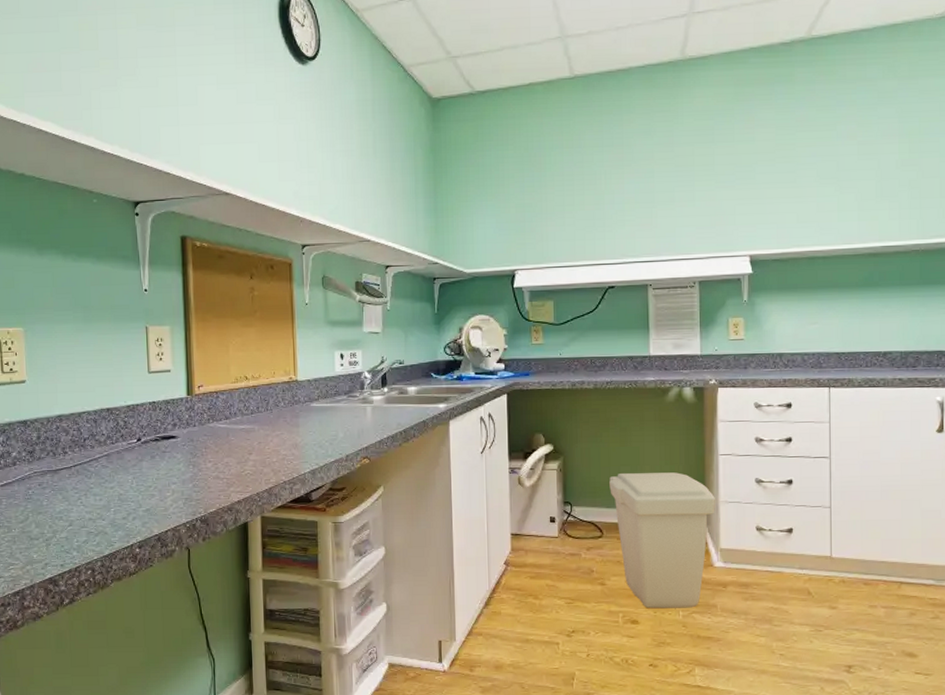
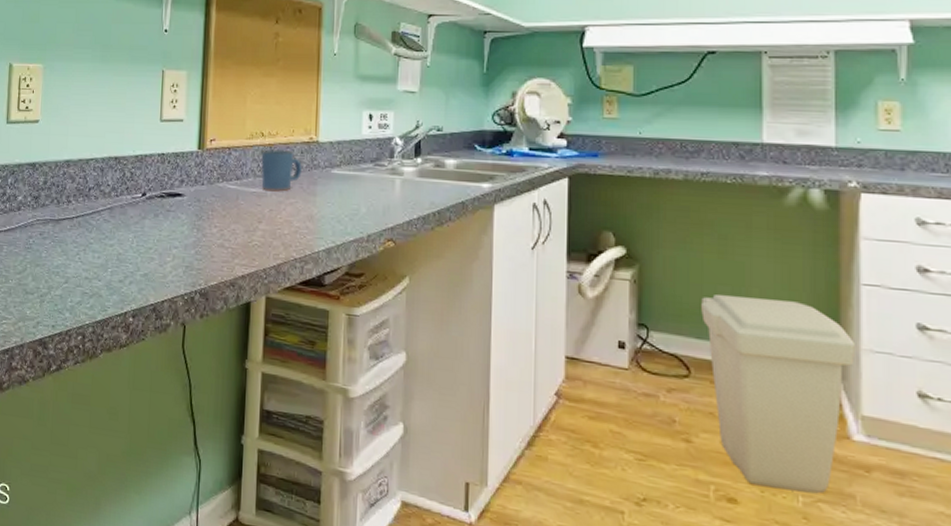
mug: none [247,390,286,427] -> present [261,149,303,192]

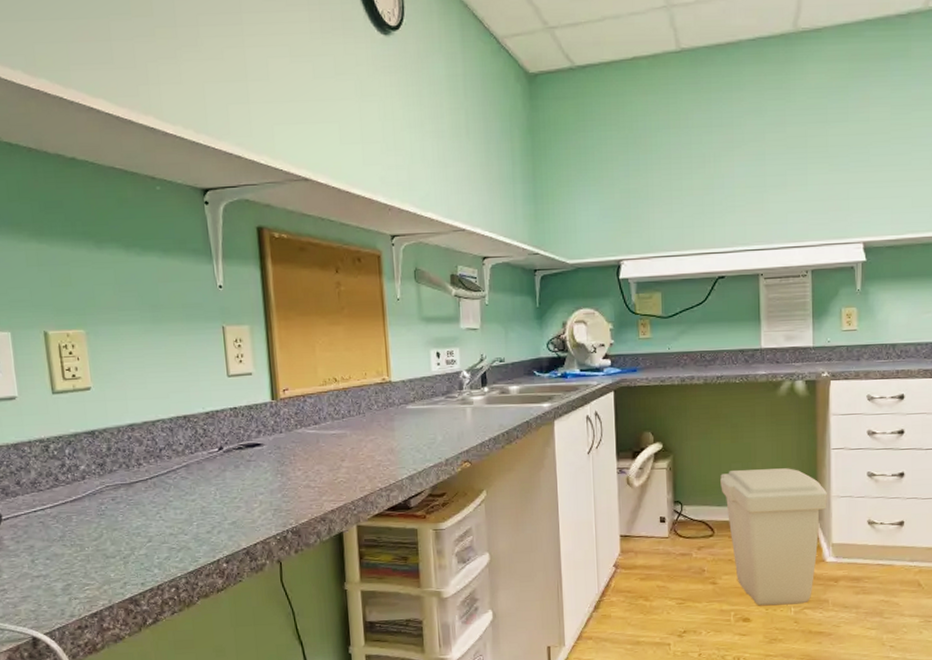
mug: present [261,149,303,192] -> none [336,392,379,432]

